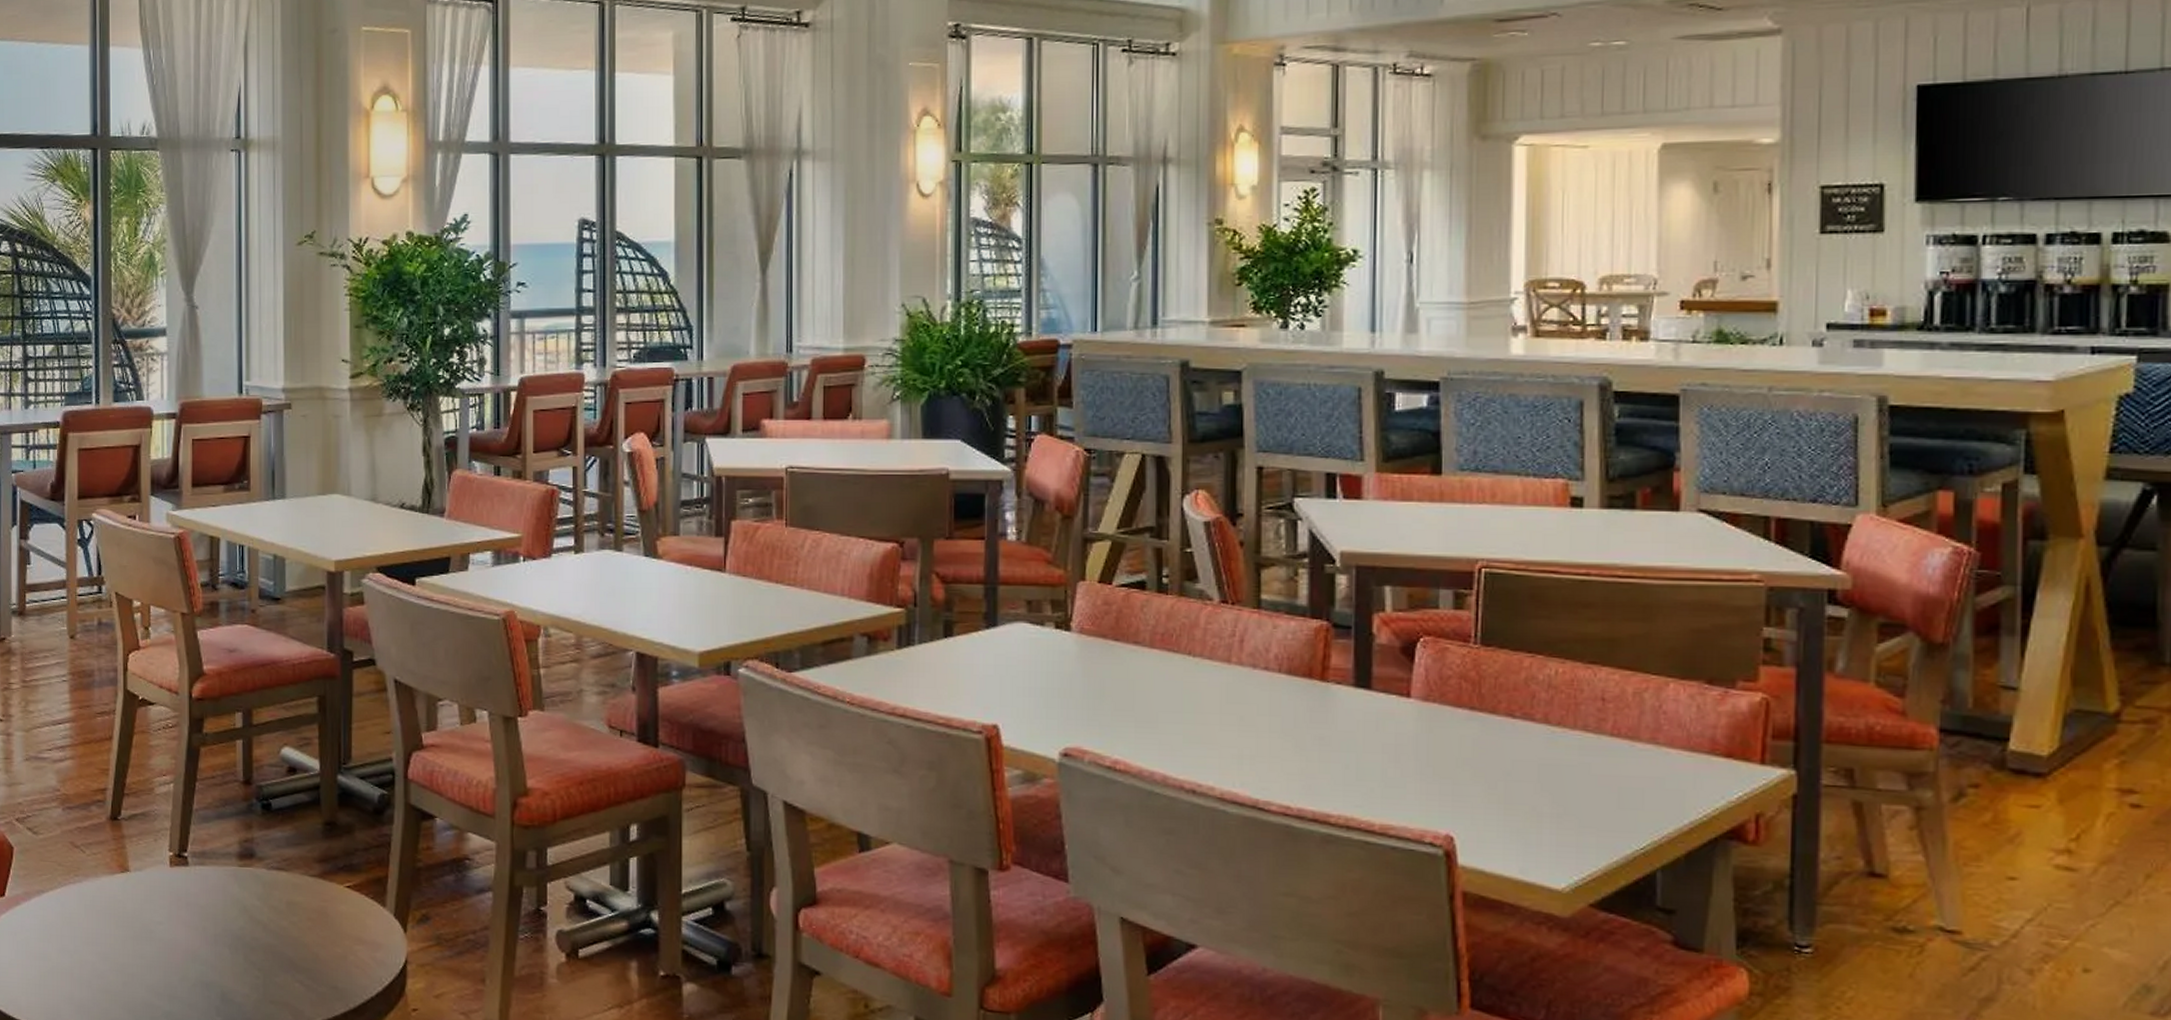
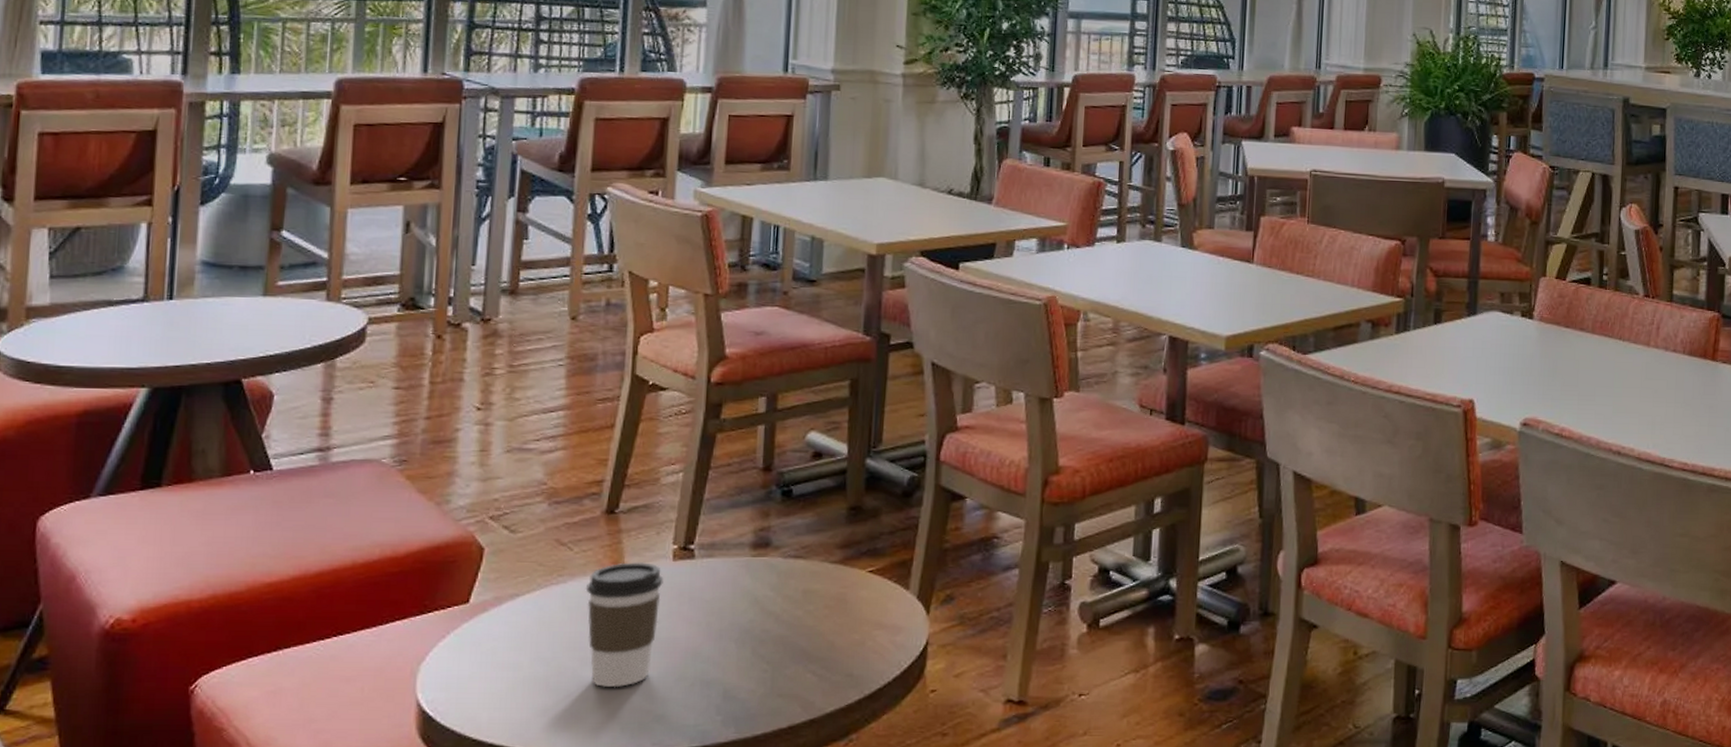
coffee cup: none [98,866,163,983] -> present [585,562,664,688]

